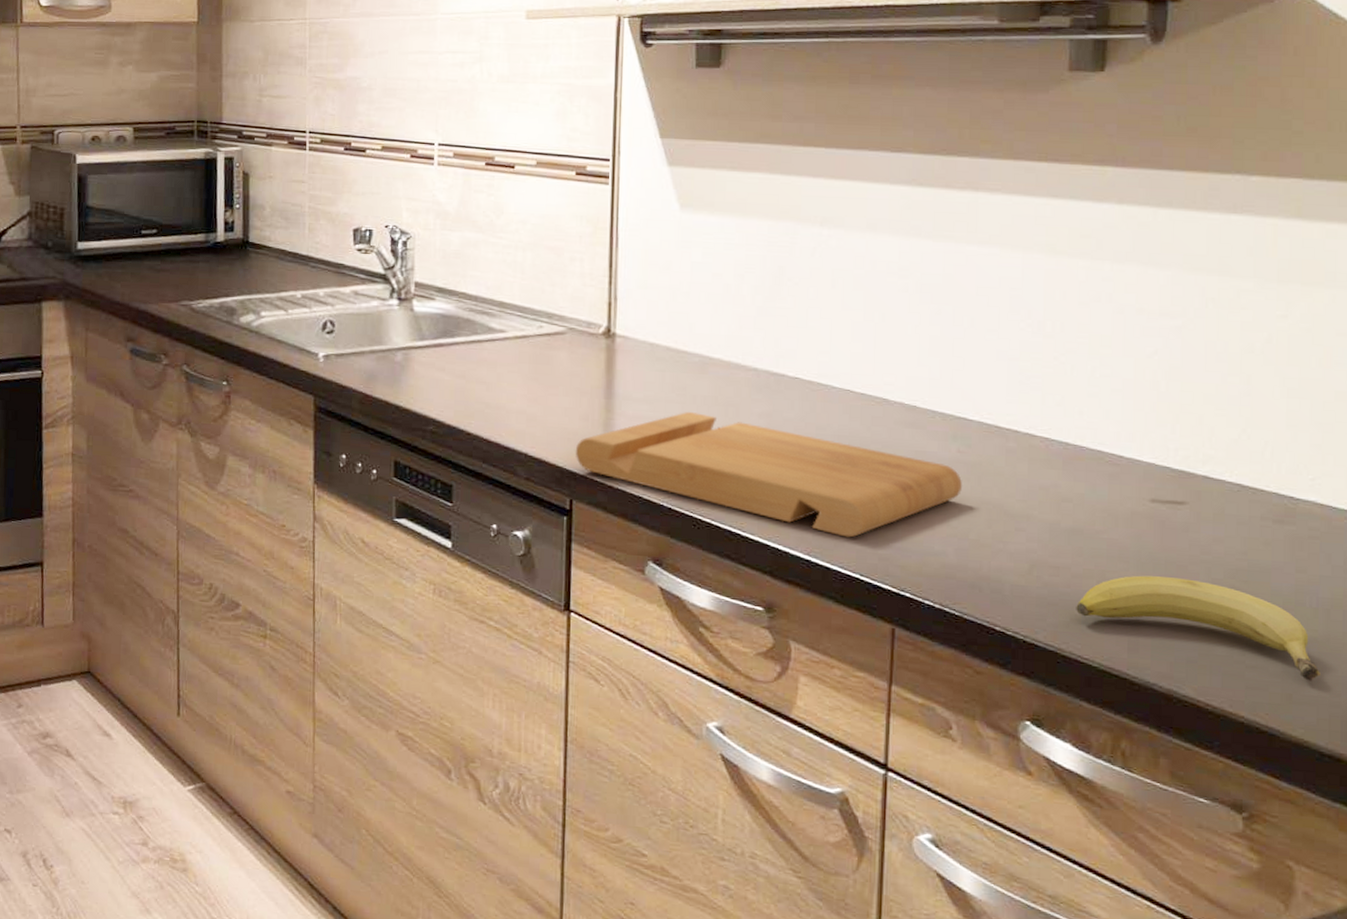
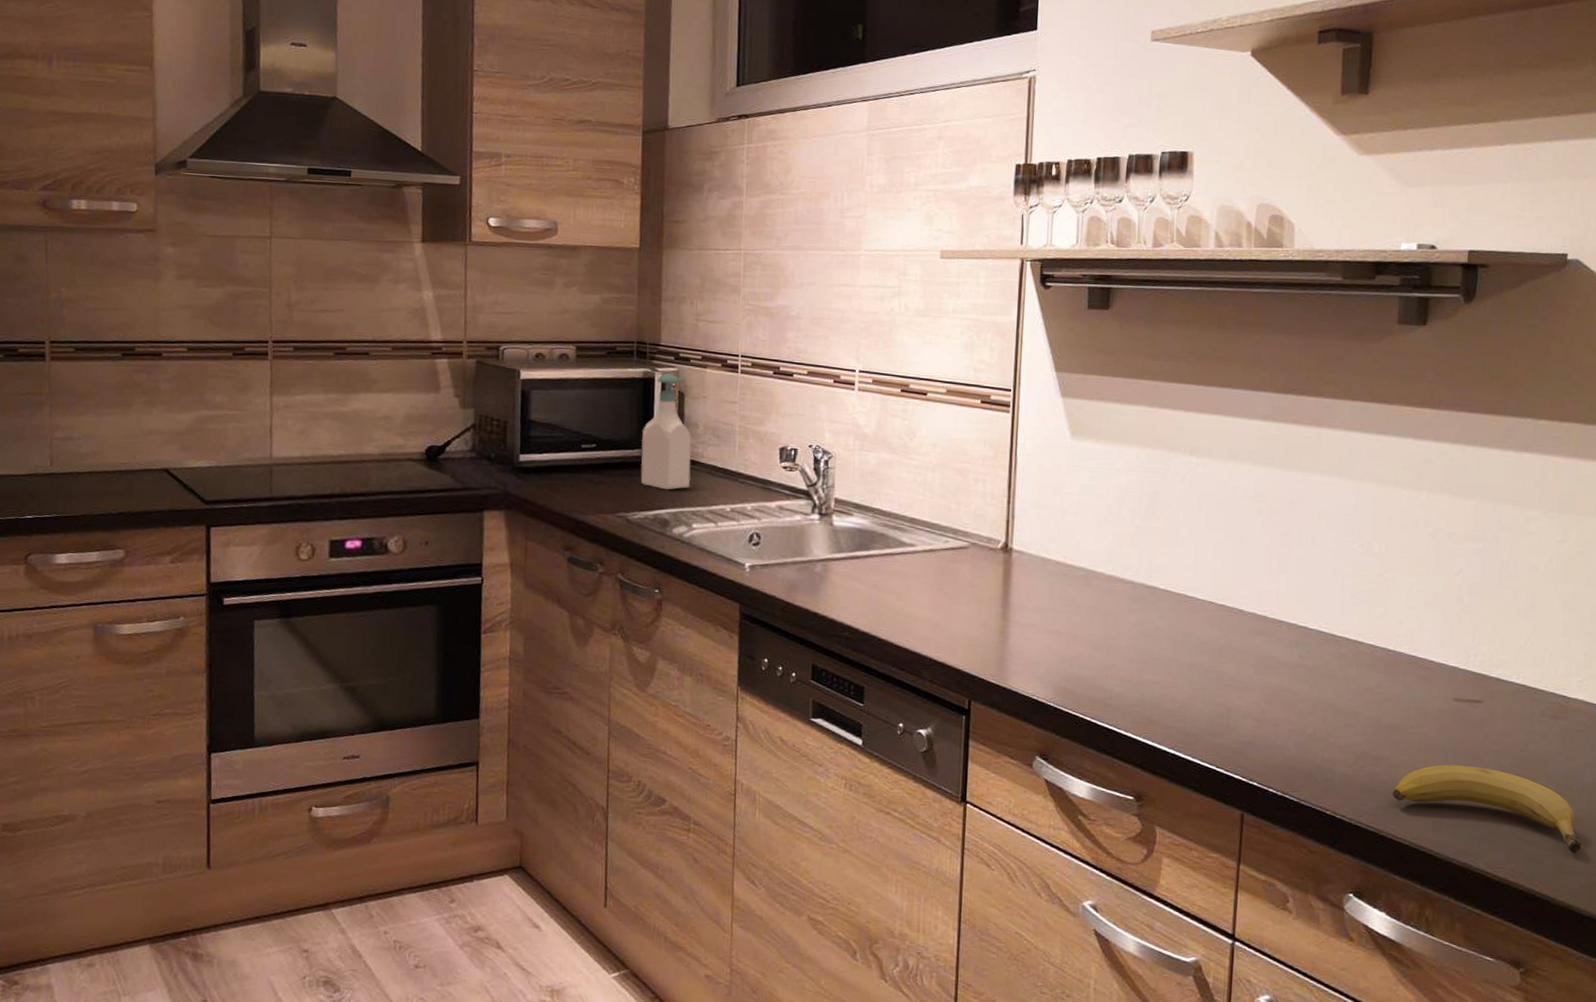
soap bottle: none [204,153,258,277] -> present [640,373,692,490]
cutting board: present [575,412,962,538] -> none [974,620,1302,734]

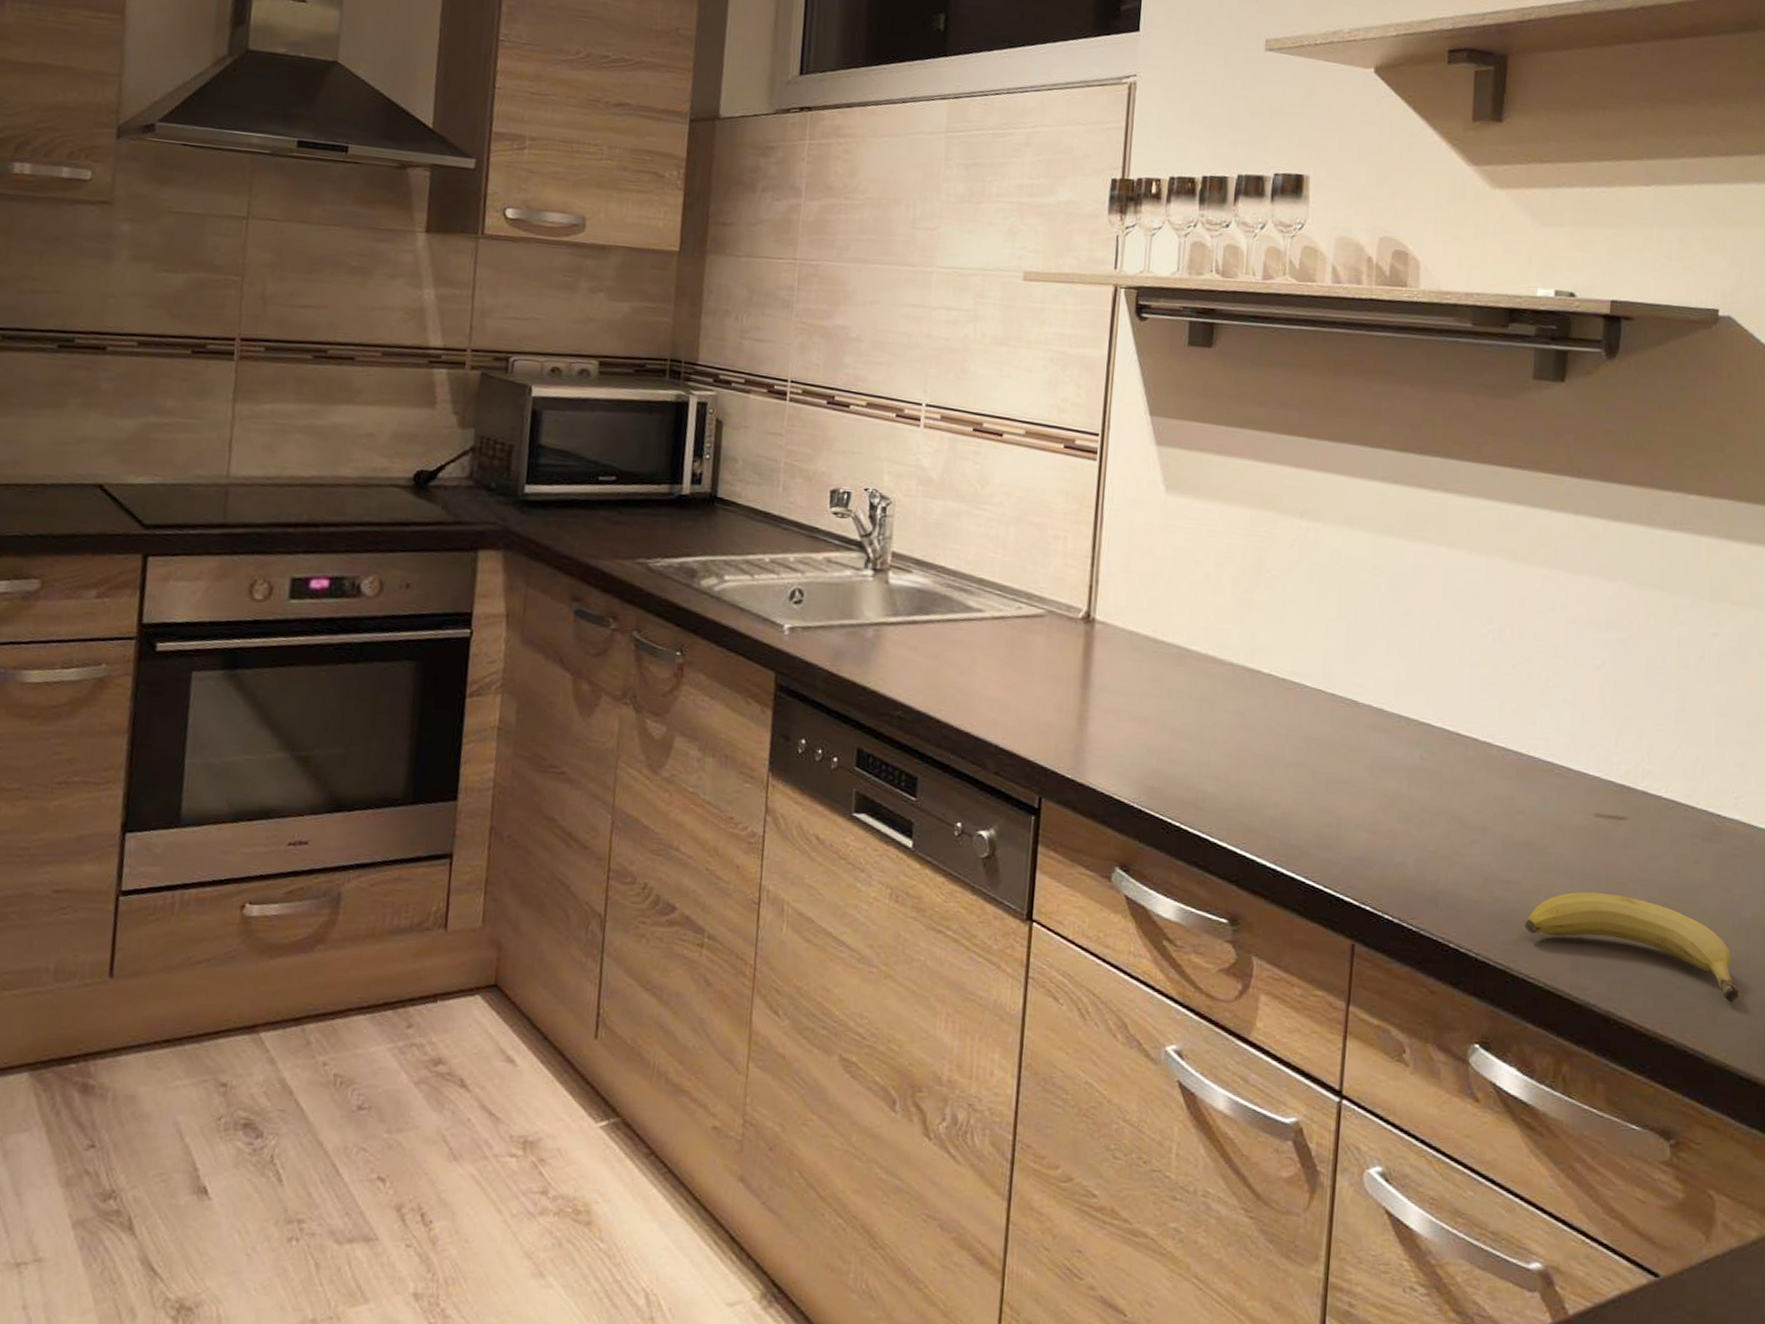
soap bottle: present [640,373,692,490] -> none [666,397,729,534]

